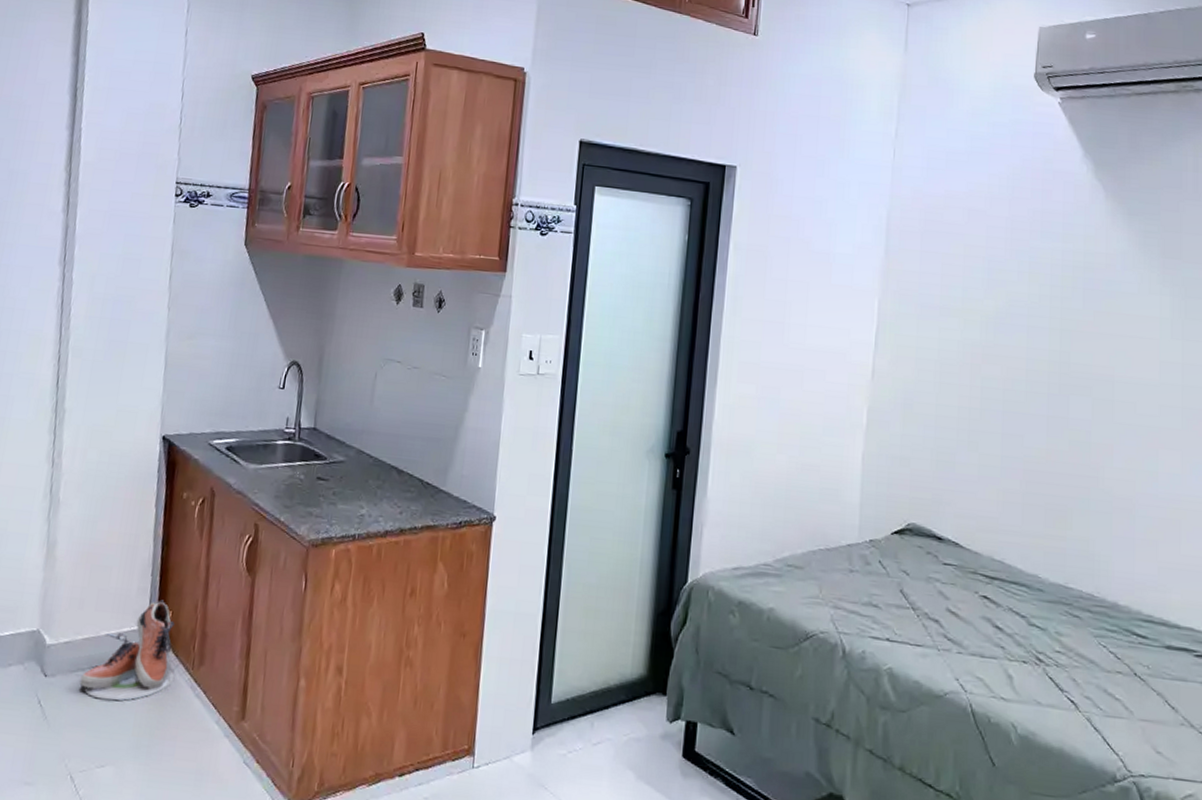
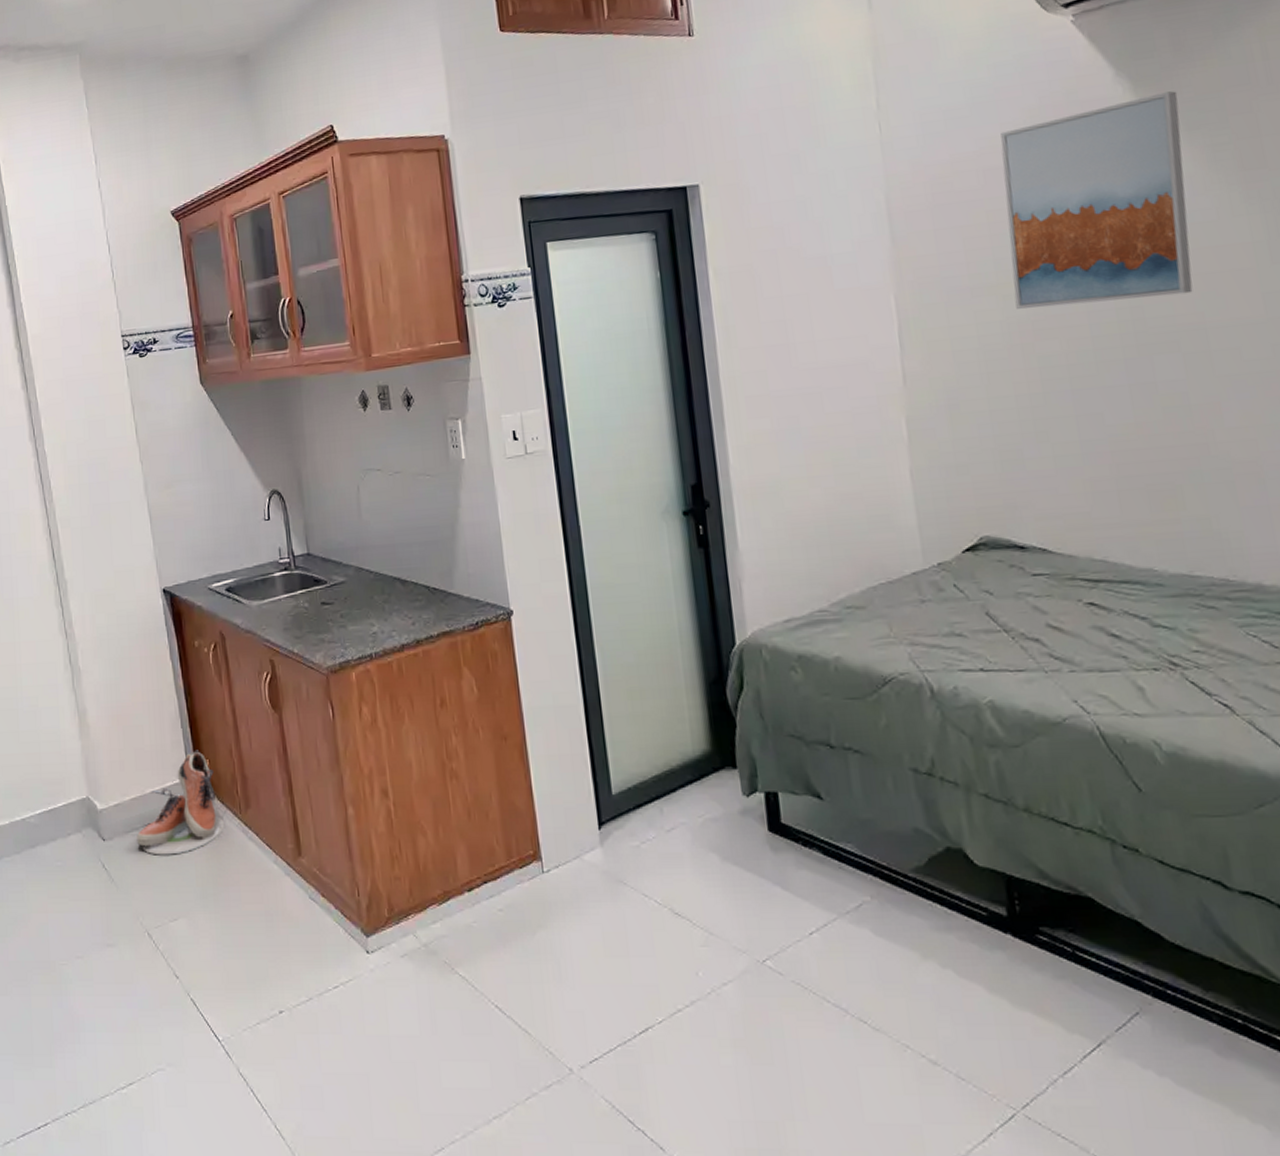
wall art: none [973,179,1127,350] -> present [1000,91,1193,309]

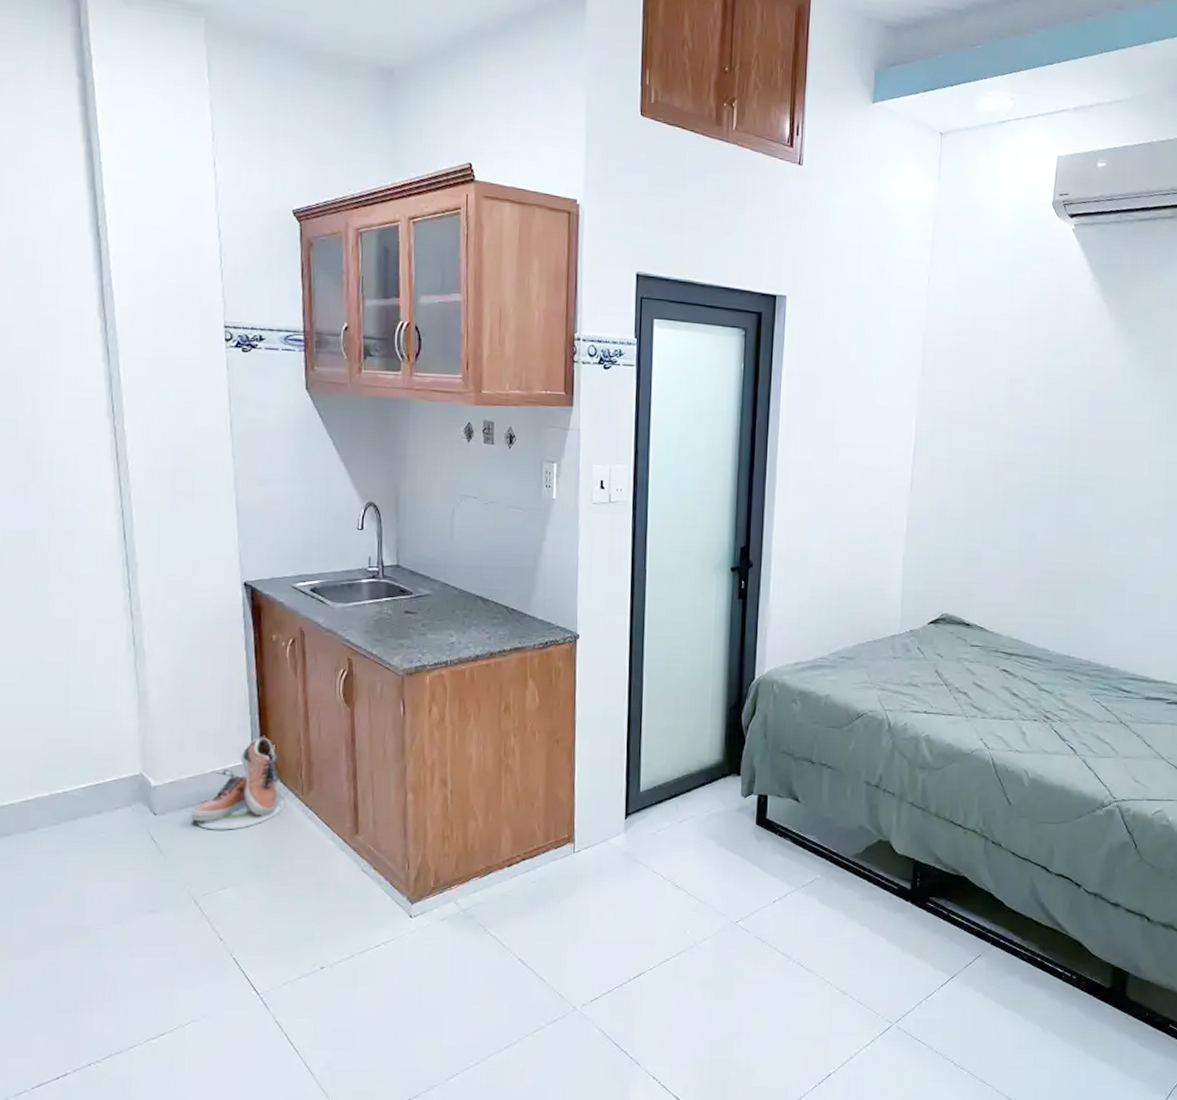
wall art: present [1000,91,1193,309] -> none [997,300,1128,454]

